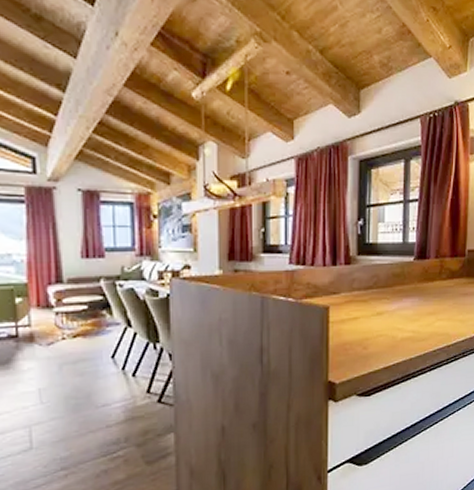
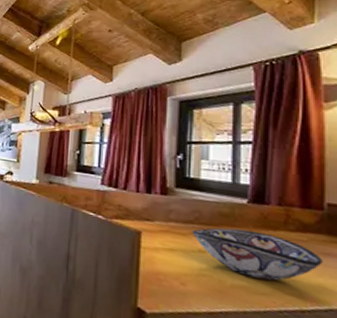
ceramic bowl: none [371,285,463,327] -> present [192,228,323,281]

